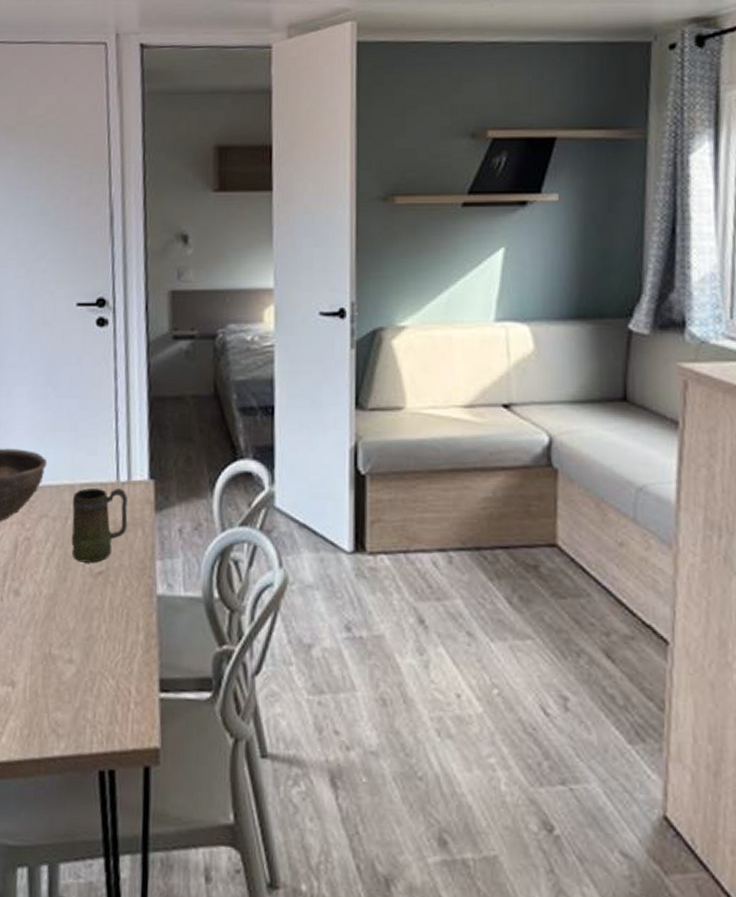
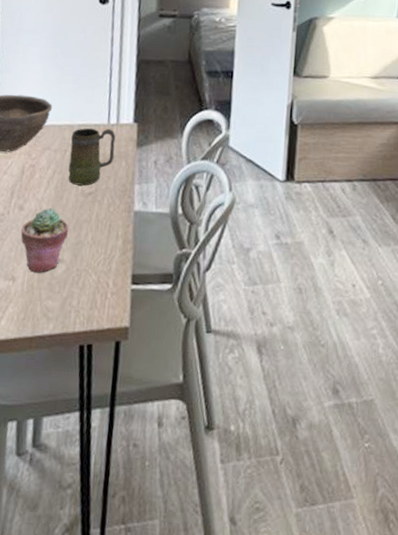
potted succulent: none [18,593,77,677] -> present [20,208,69,273]

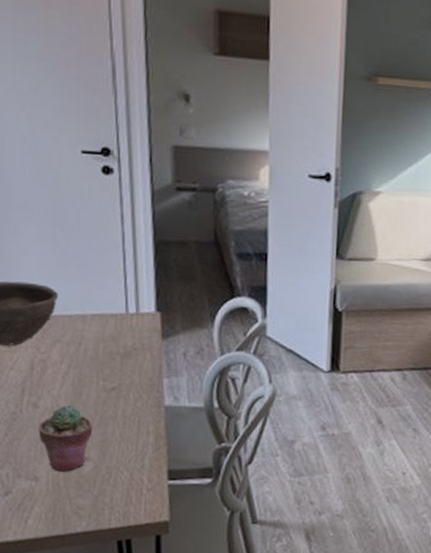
mug: present [68,128,116,186] -> none [84,318,137,381]

